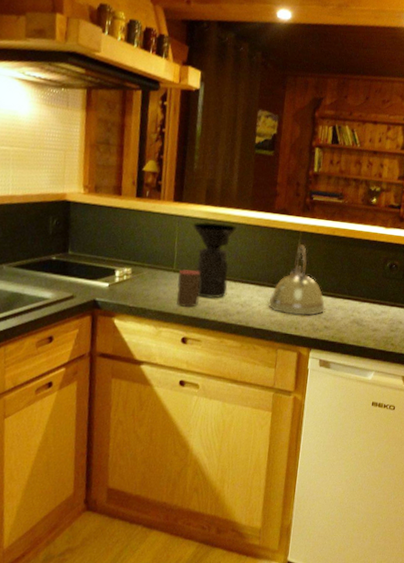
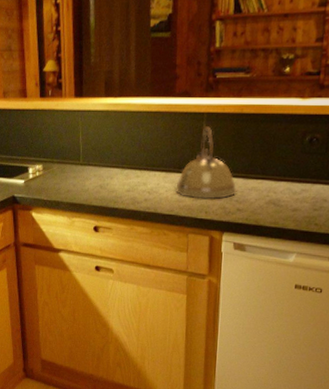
cup: present [177,269,201,307] -> none [85,162,107,198]
coffee maker: present [193,222,236,299] -> none [95,113,138,188]

